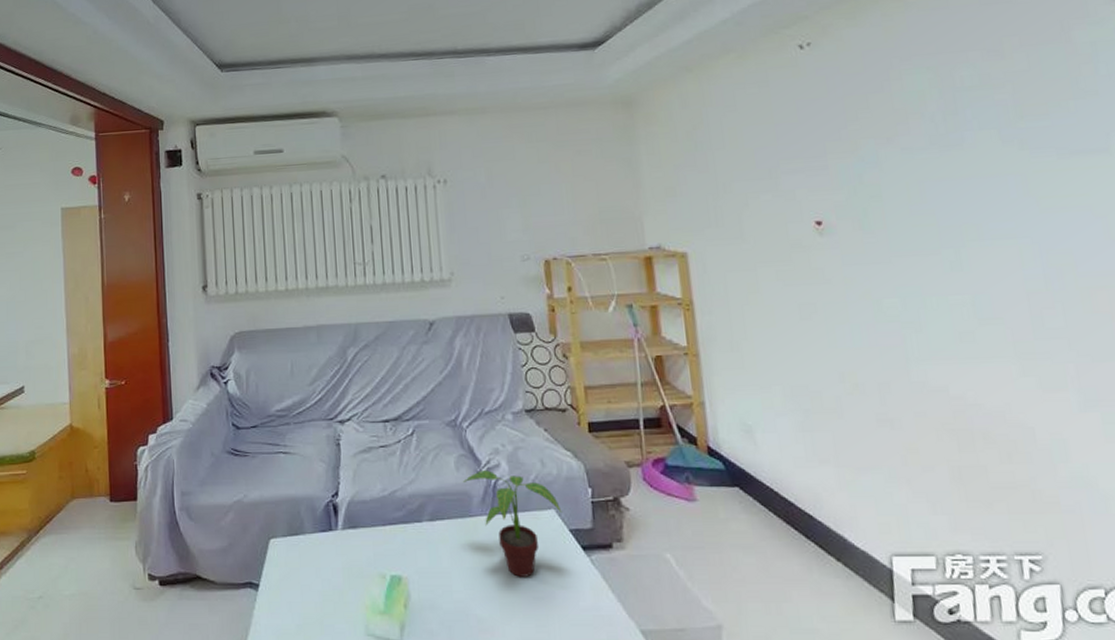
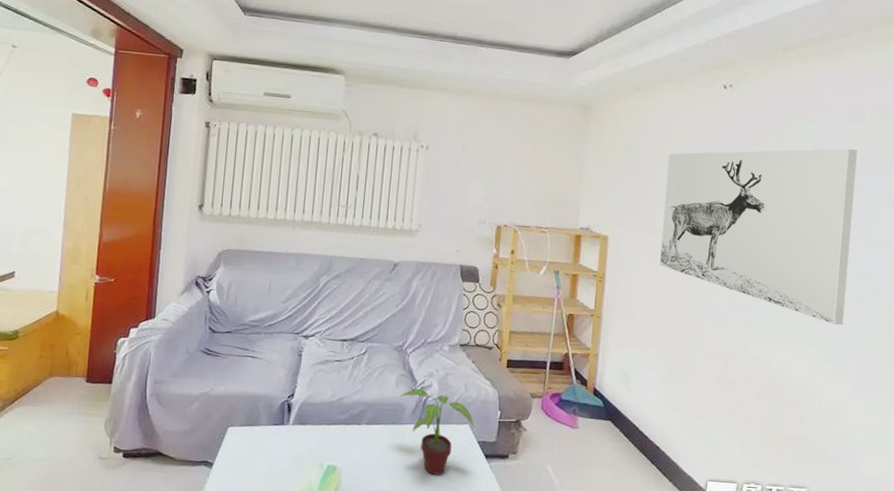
wall art: none [745,93,1041,326] -> present [660,148,857,326]

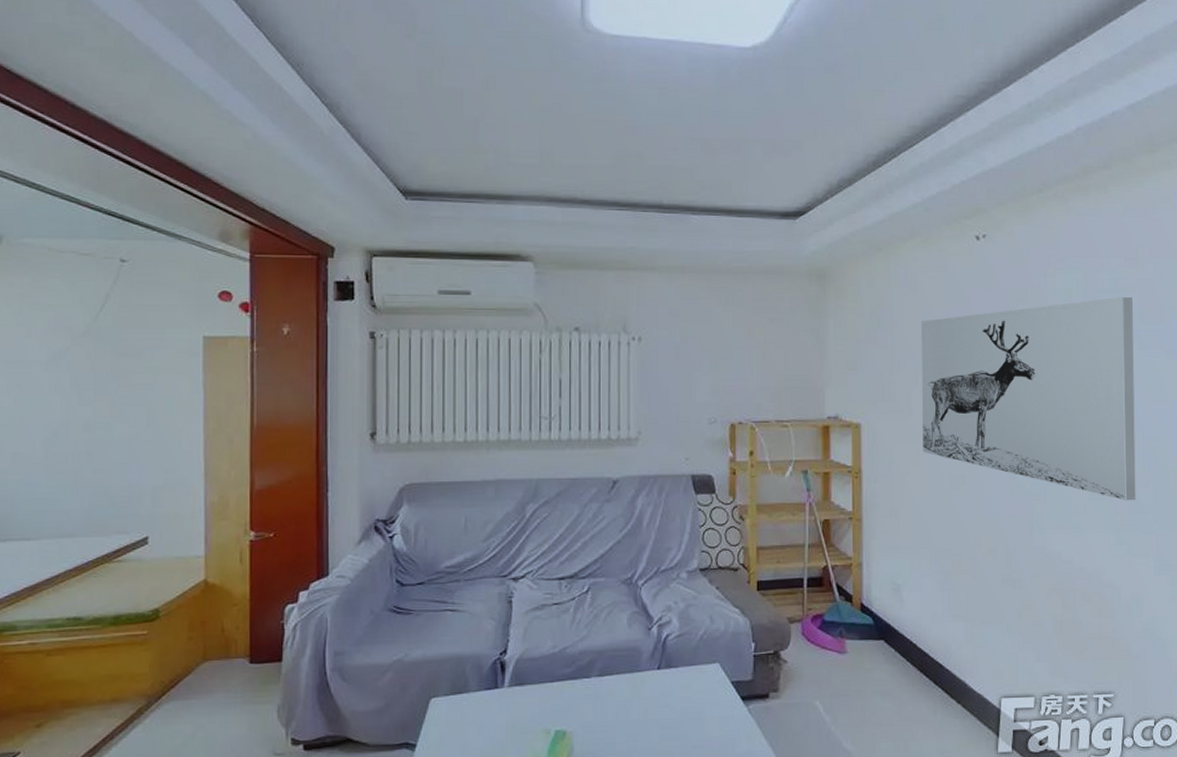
potted plant: present [399,388,475,475] -> none [633,627,726,727]

